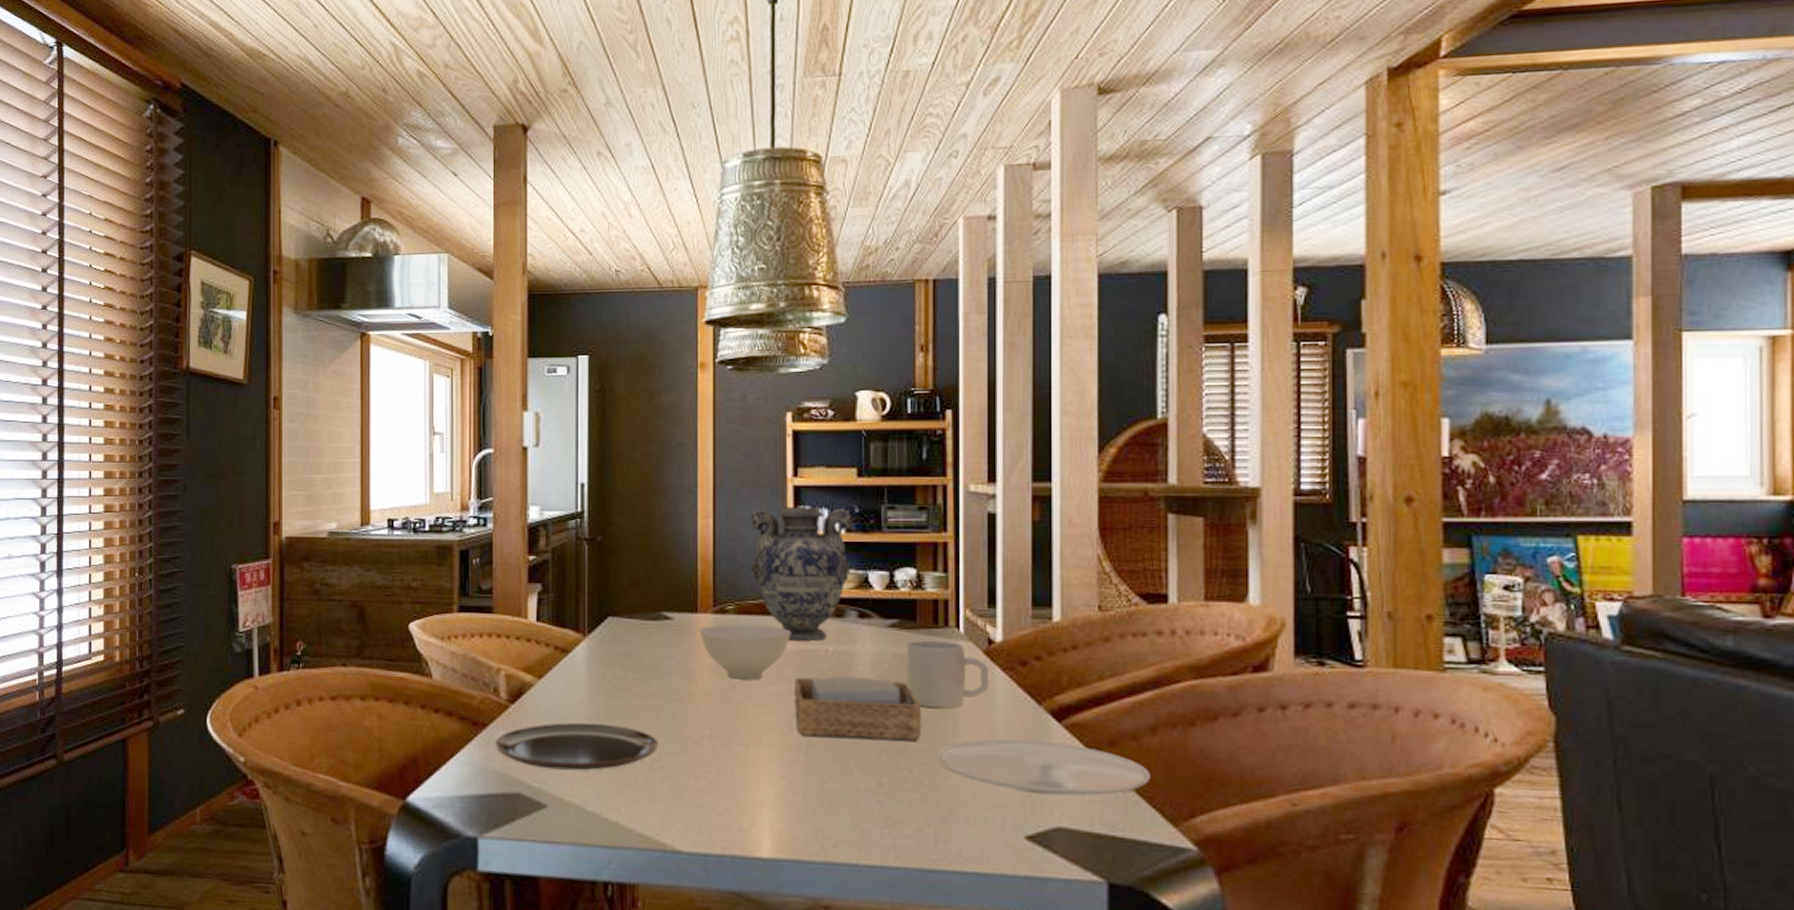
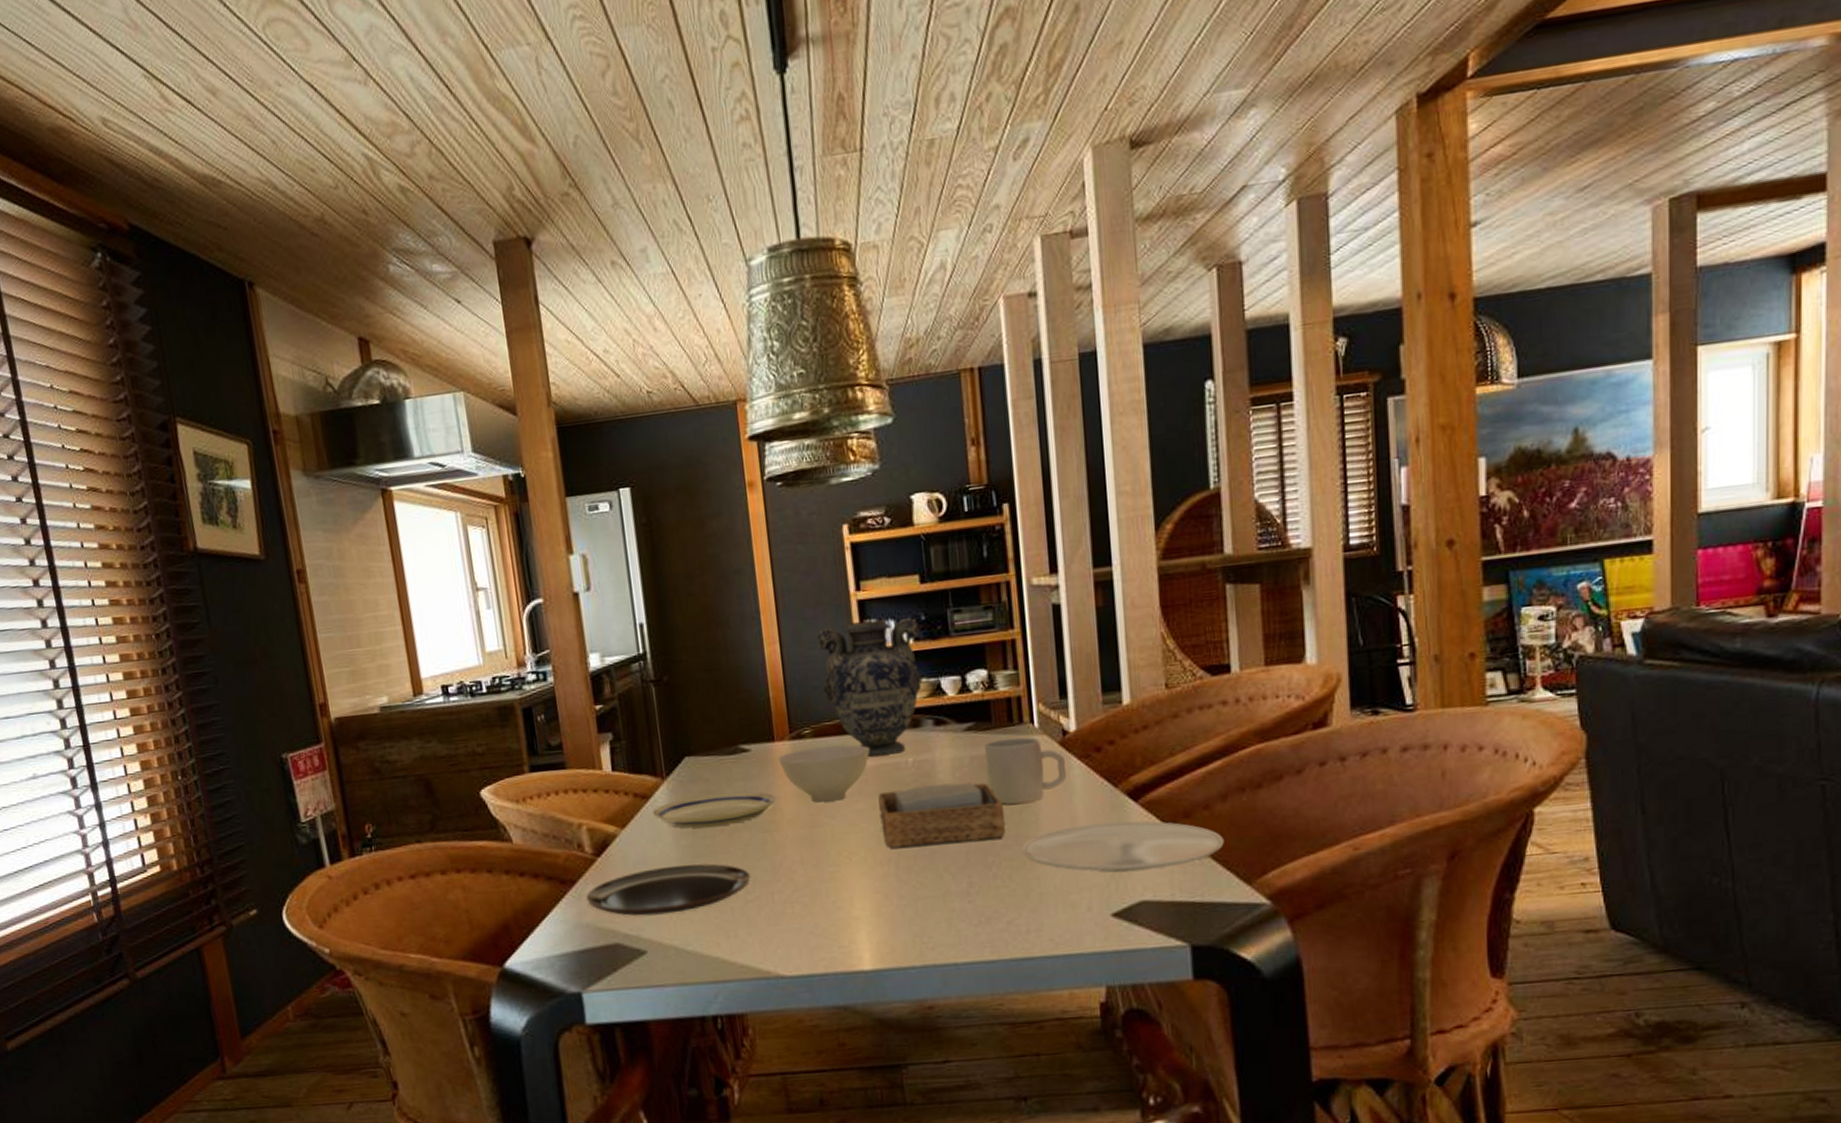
plate: none [569,656,692,689] -> present [652,791,776,829]

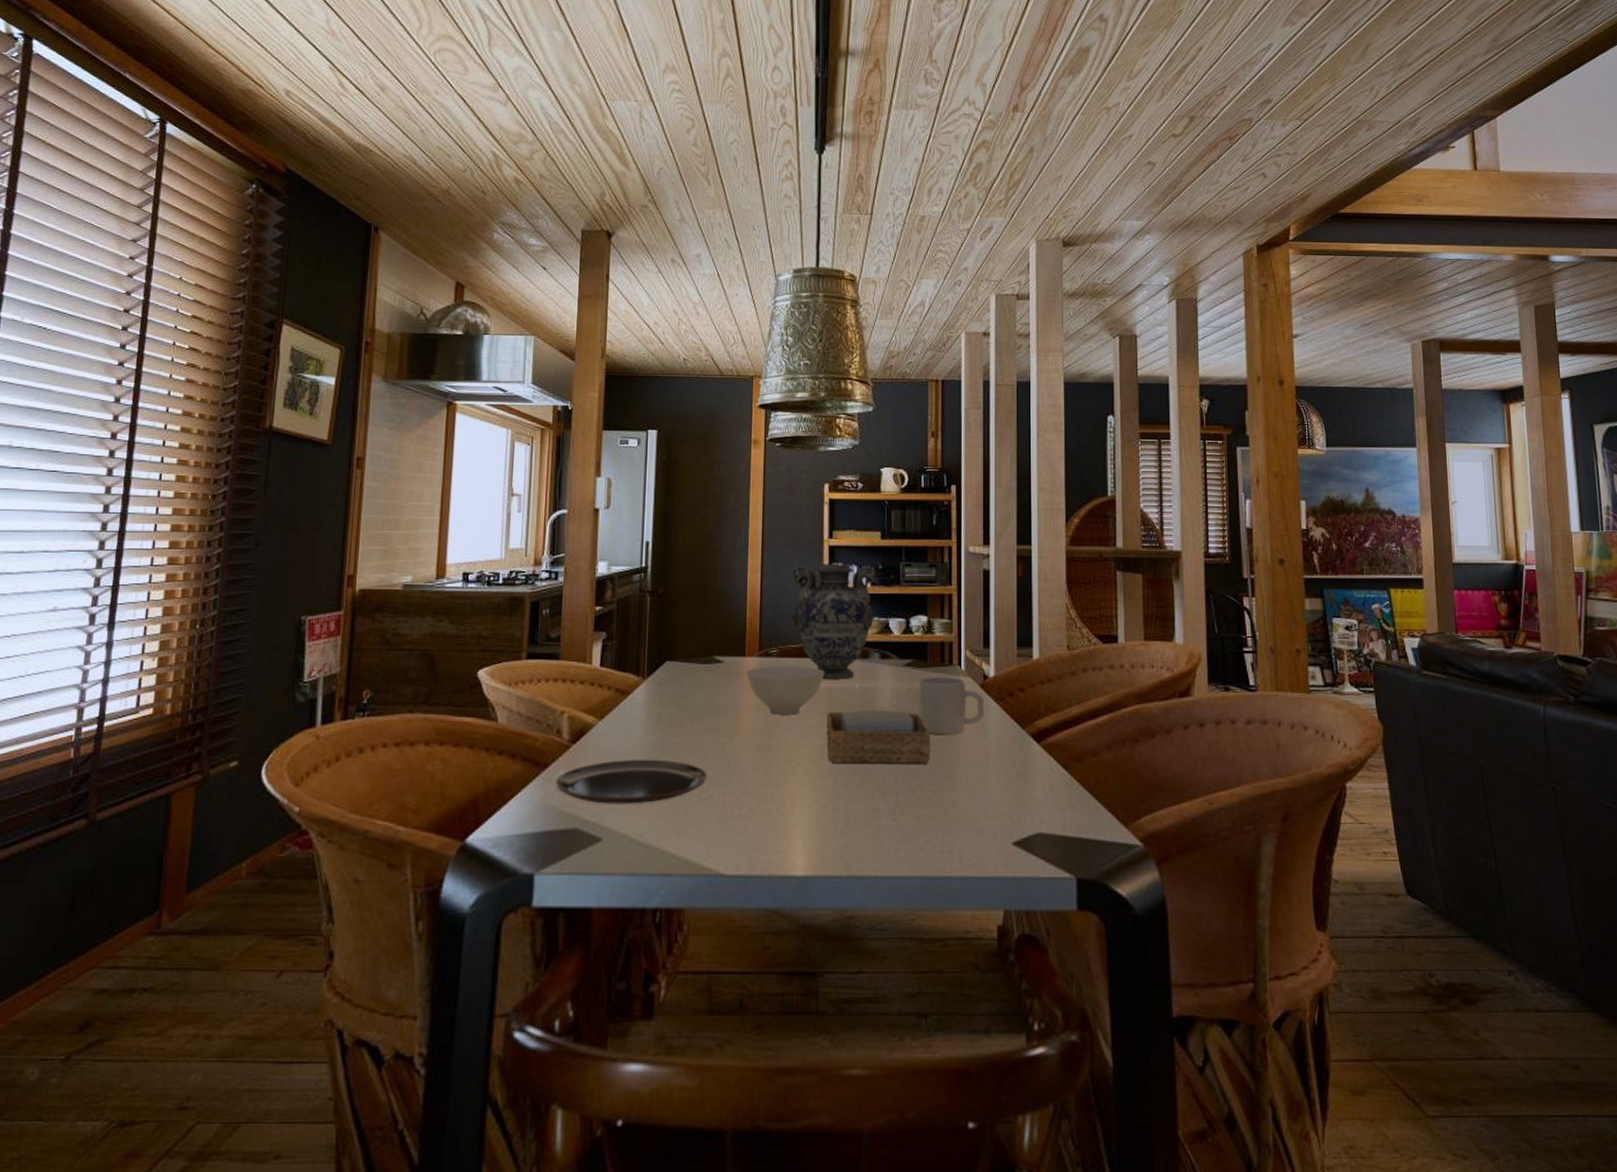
plate: present [652,791,776,829] -> none [629,696,739,726]
plate: present [1022,821,1224,873] -> none [943,759,1107,806]

